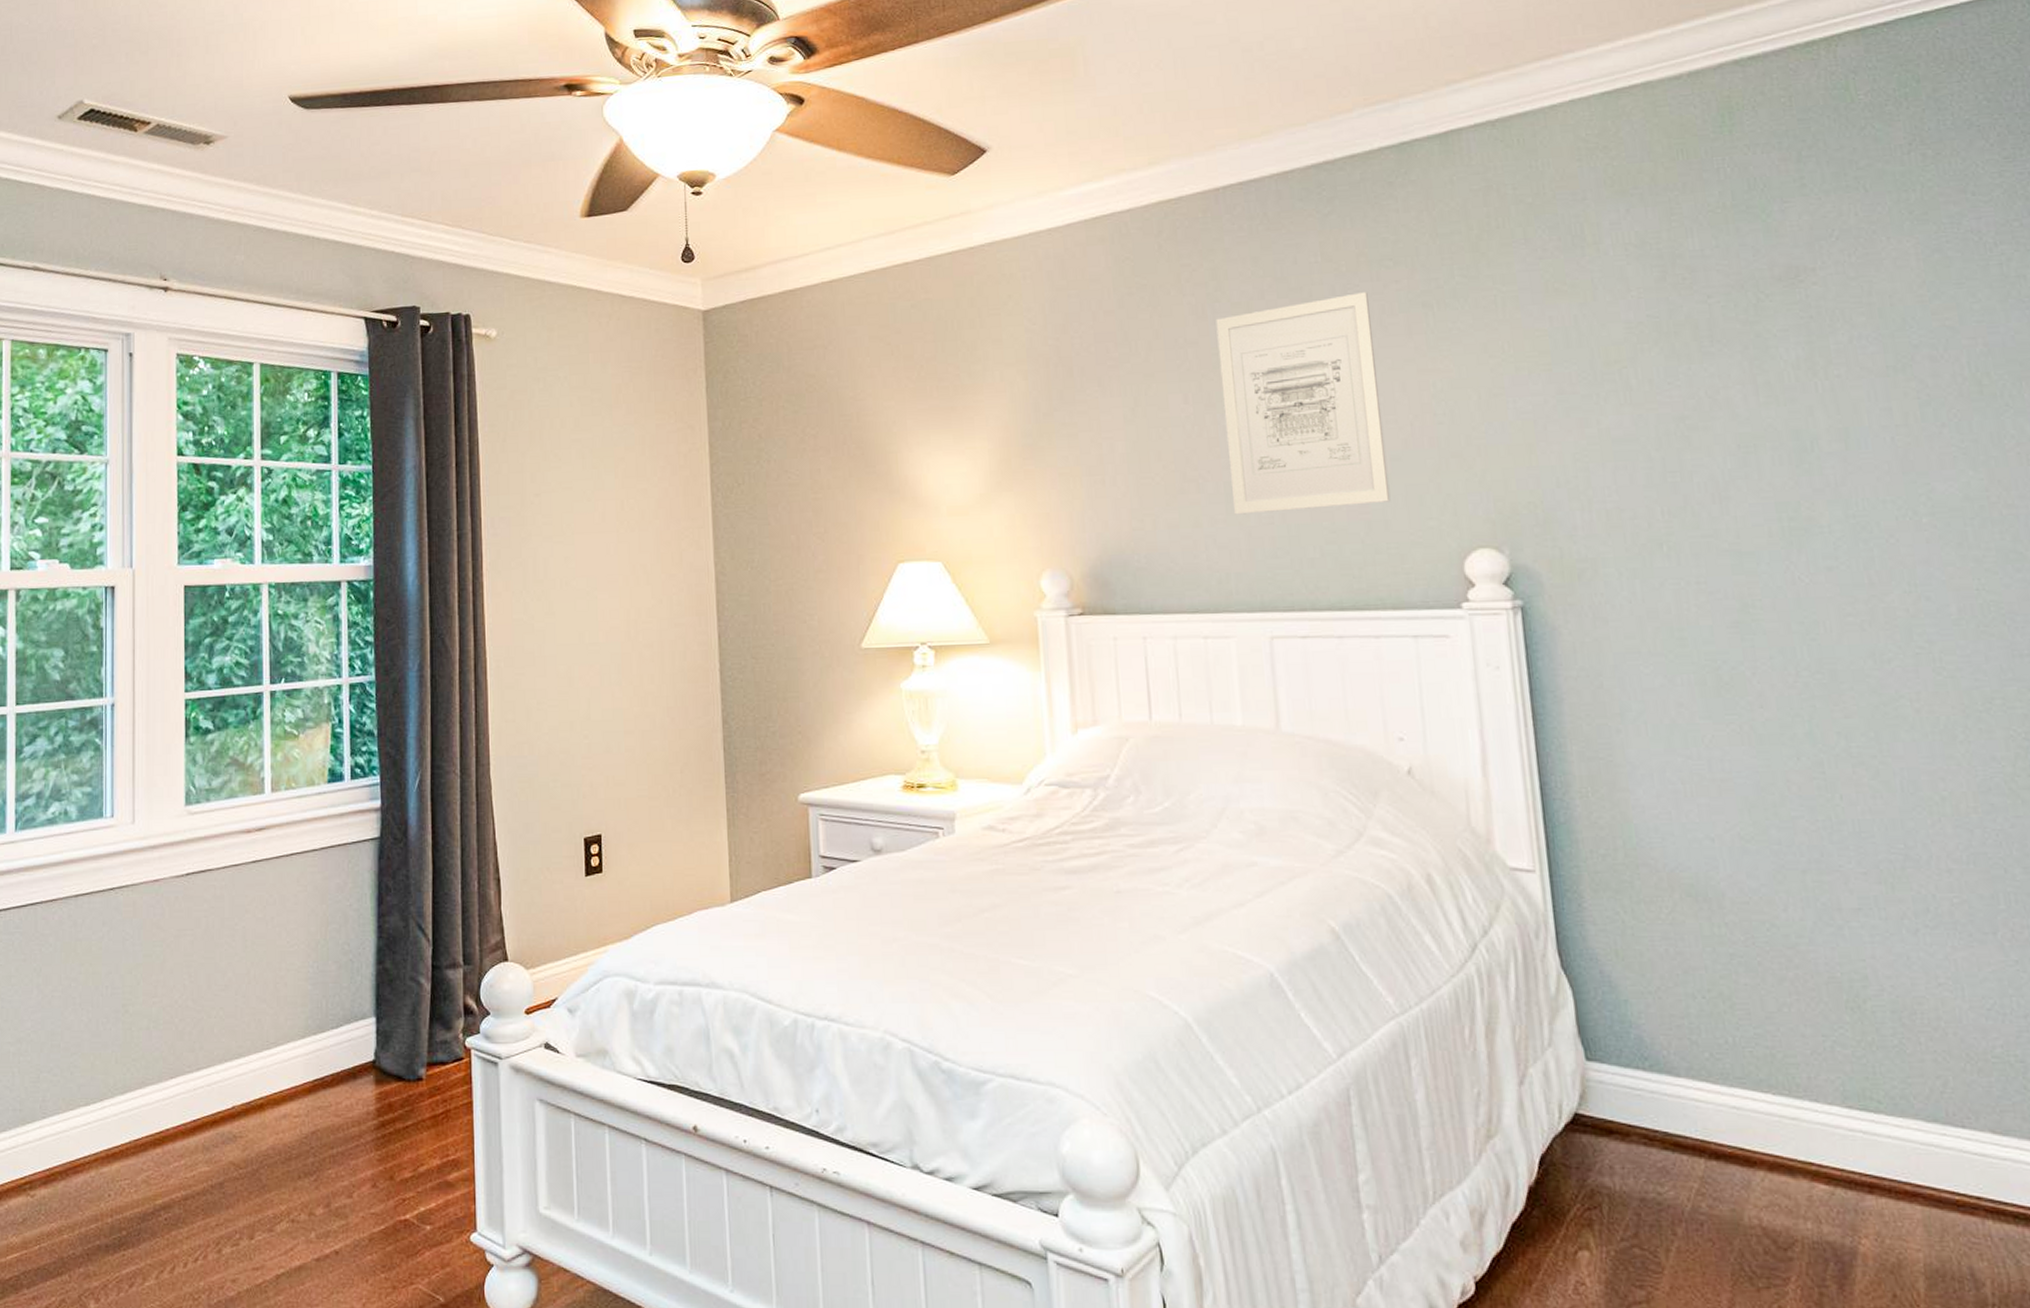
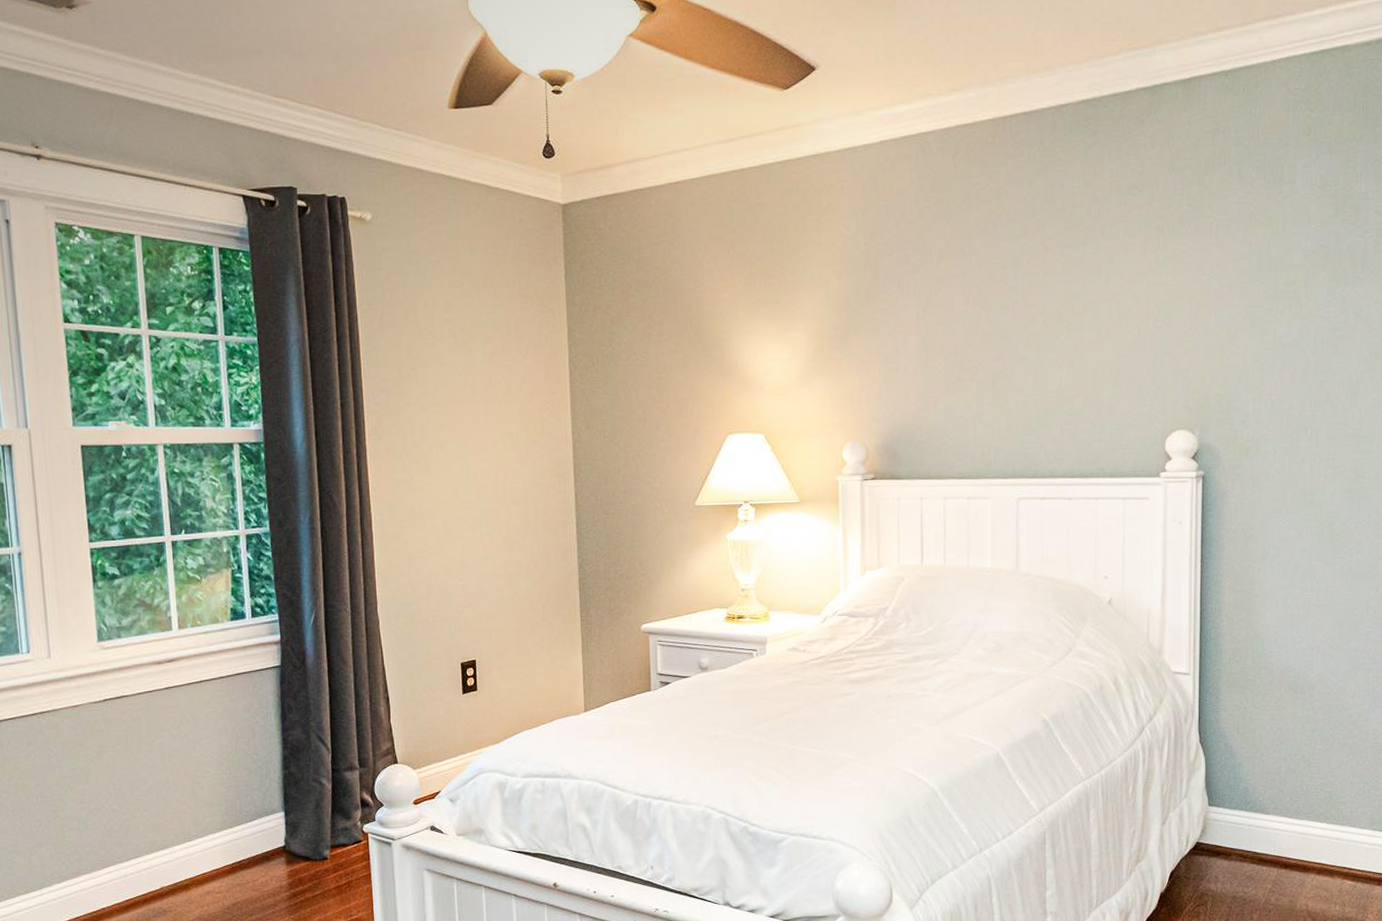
wall art: present [1216,292,1391,515] -> none [995,215,1117,399]

